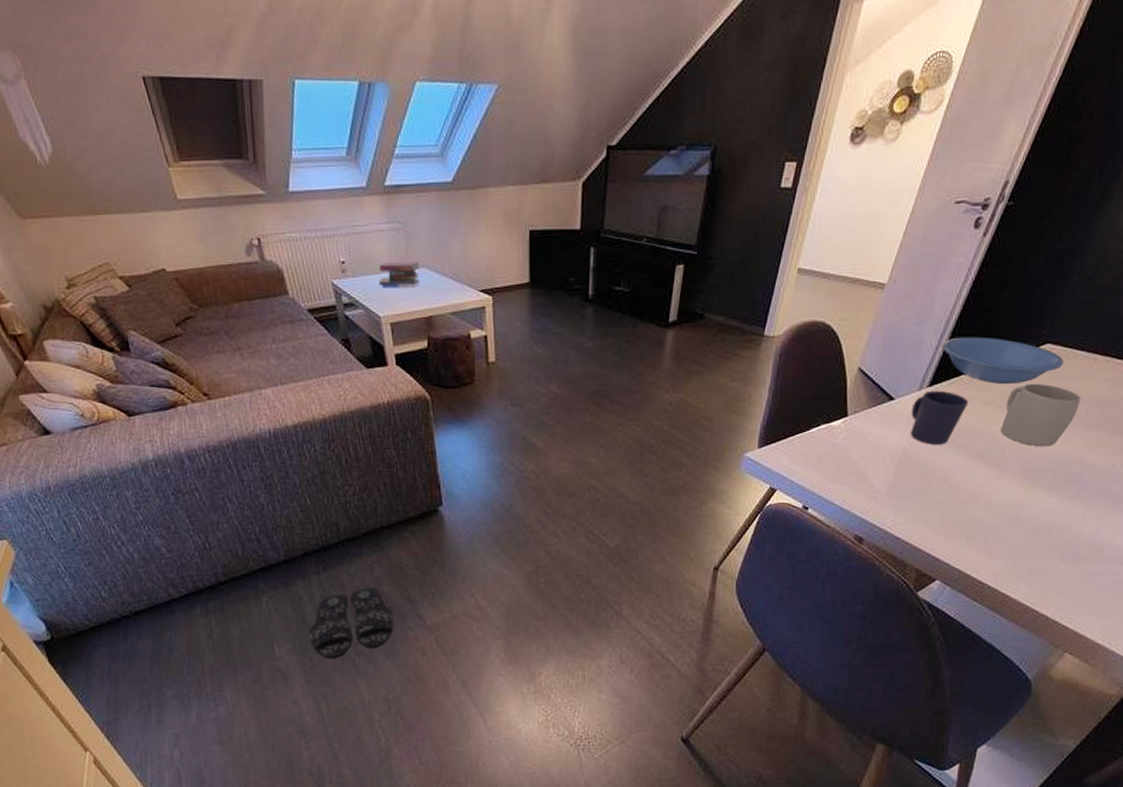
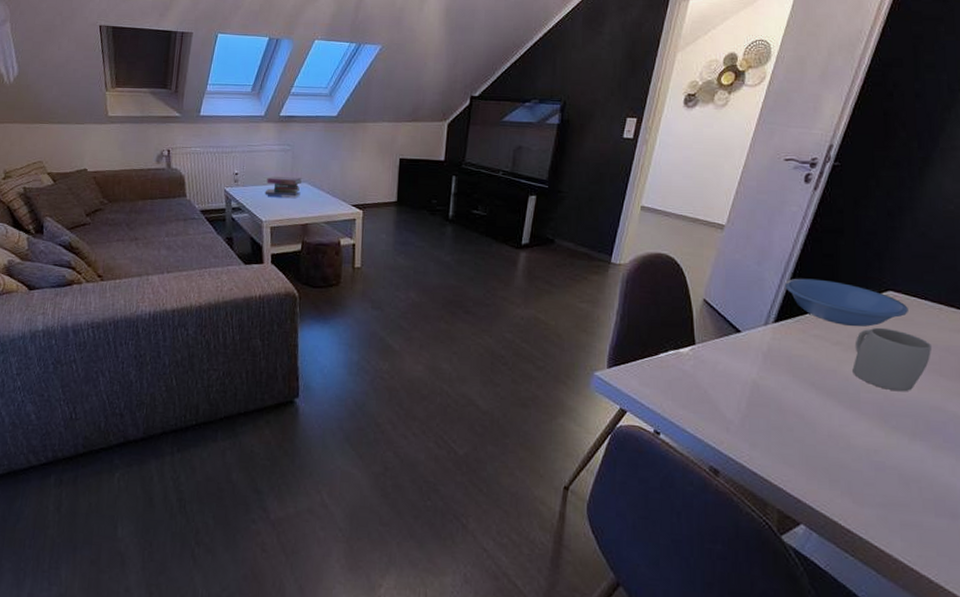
slippers: present [308,586,394,658] -> none [153,471,239,545]
mug: present [911,390,969,445] -> none [759,326,817,380]

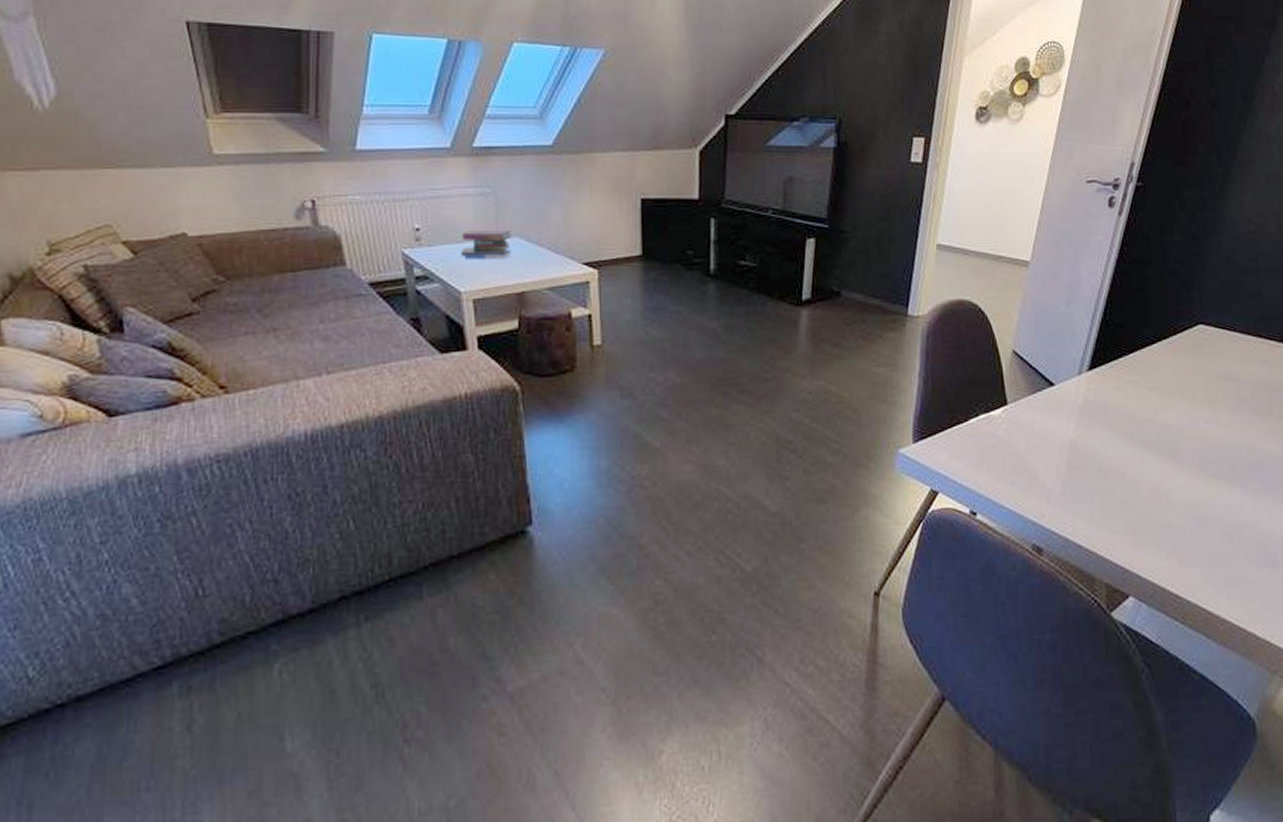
bowl: present [785,278,908,327] -> none [1096,317,1219,368]
mug: present [852,327,933,392] -> none [1169,366,1244,436]

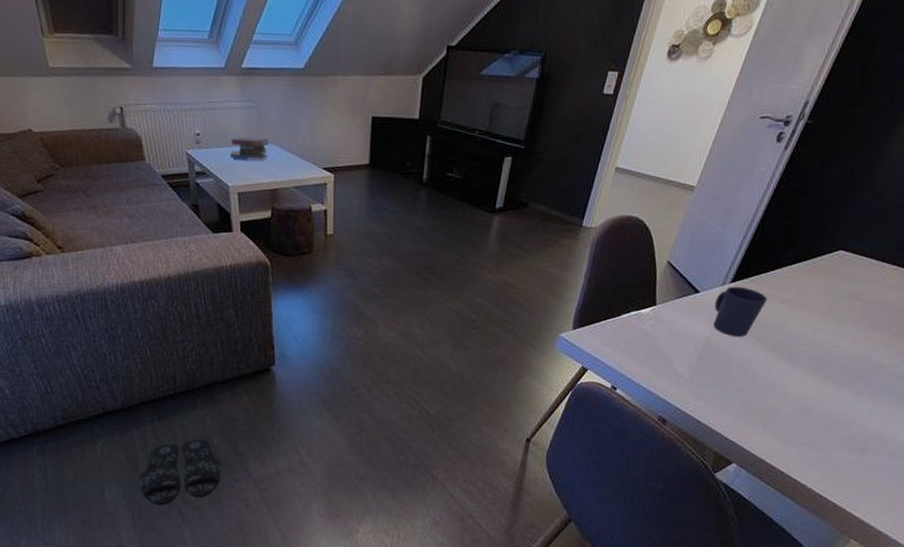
slippers: none [338,639,461,750] -> present [139,437,221,505]
mug: none [1074,374,1132,435] -> present [713,286,768,337]

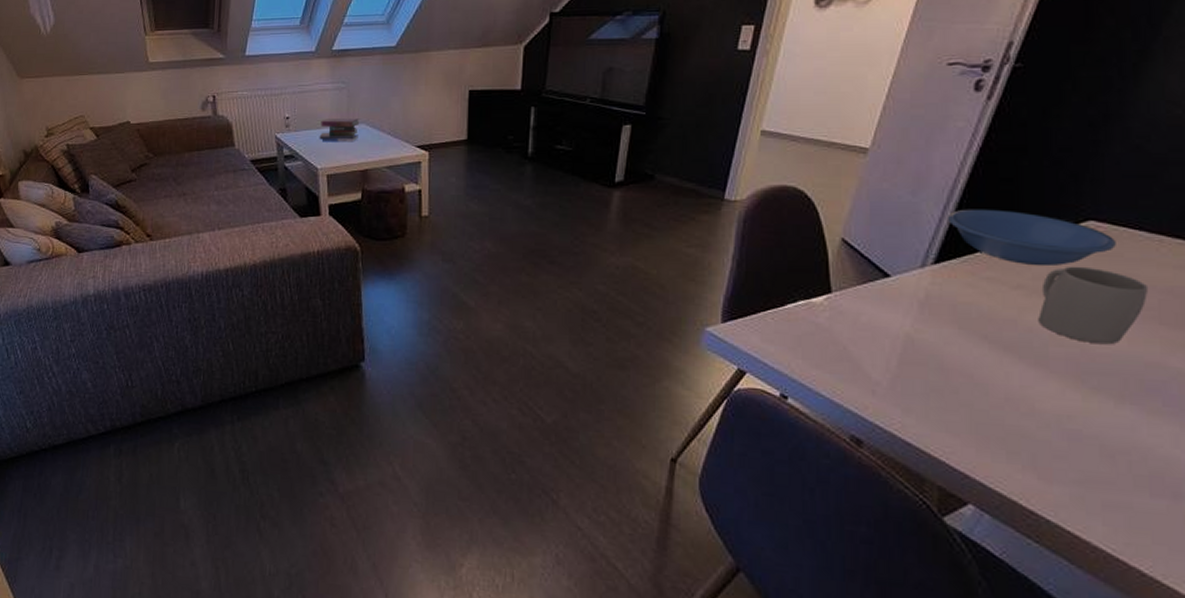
slippers: present [139,437,221,505] -> none [216,441,305,519]
mug: present [713,286,768,337] -> none [913,268,990,333]
bowl: none [745,239,855,285] -> present [948,209,1116,267]
mug: none [796,285,870,345] -> present [1038,266,1149,345]

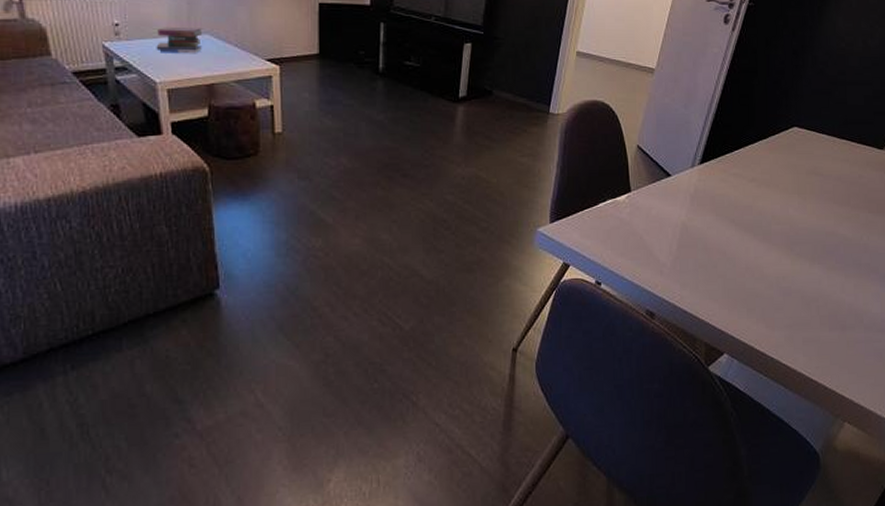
bowl: present [948,209,1116,267] -> none [708,119,809,163]
mug: present [1038,266,1149,345] -> none [765,162,828,221]

